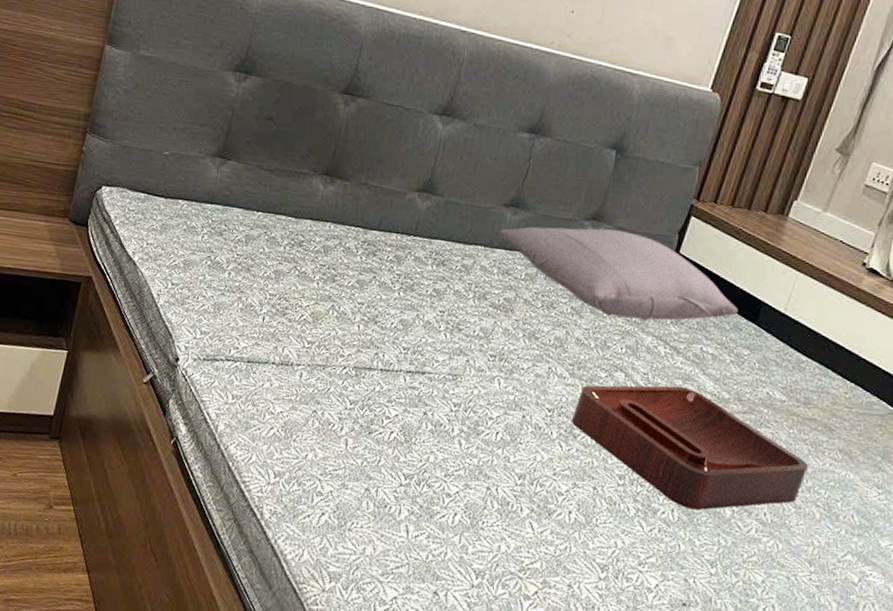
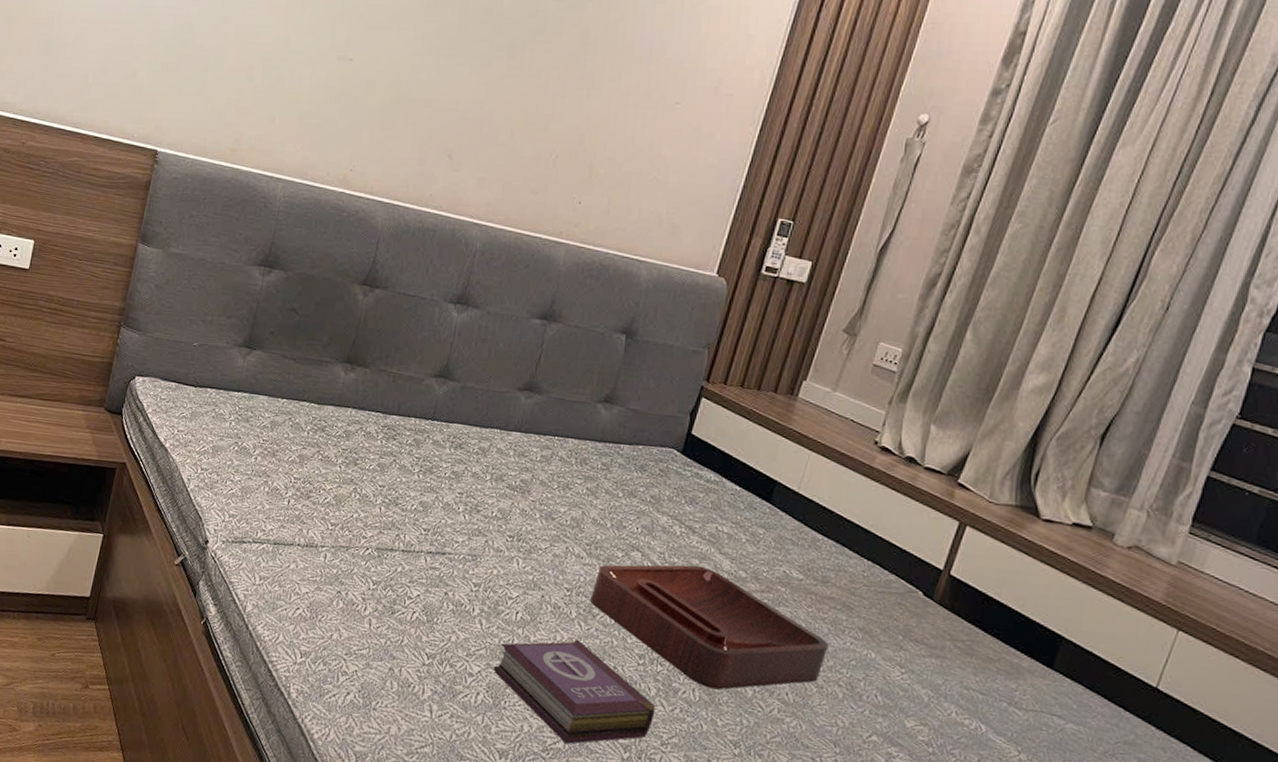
book: none [471,460,634,564] -> present [493,639,656,745]
pillow: present [499,226,738,321] -> none [514,409,752,500]

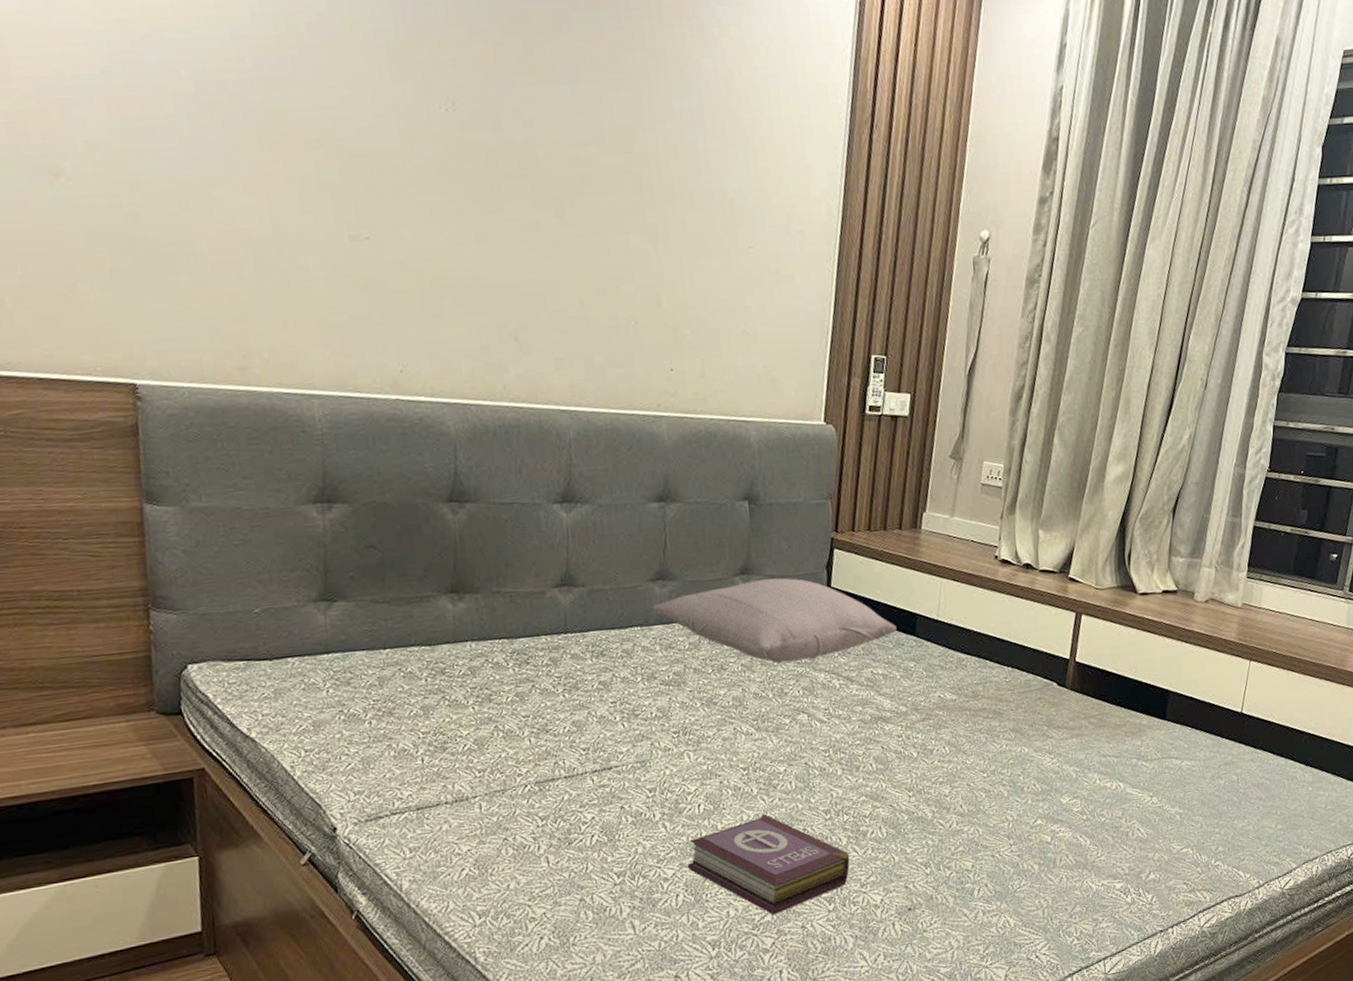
pillow: none [514,409,752,500] -> present [652,578,897,664]
decorative tray: present [589,564,829,690] -> none [767,711,989,822]

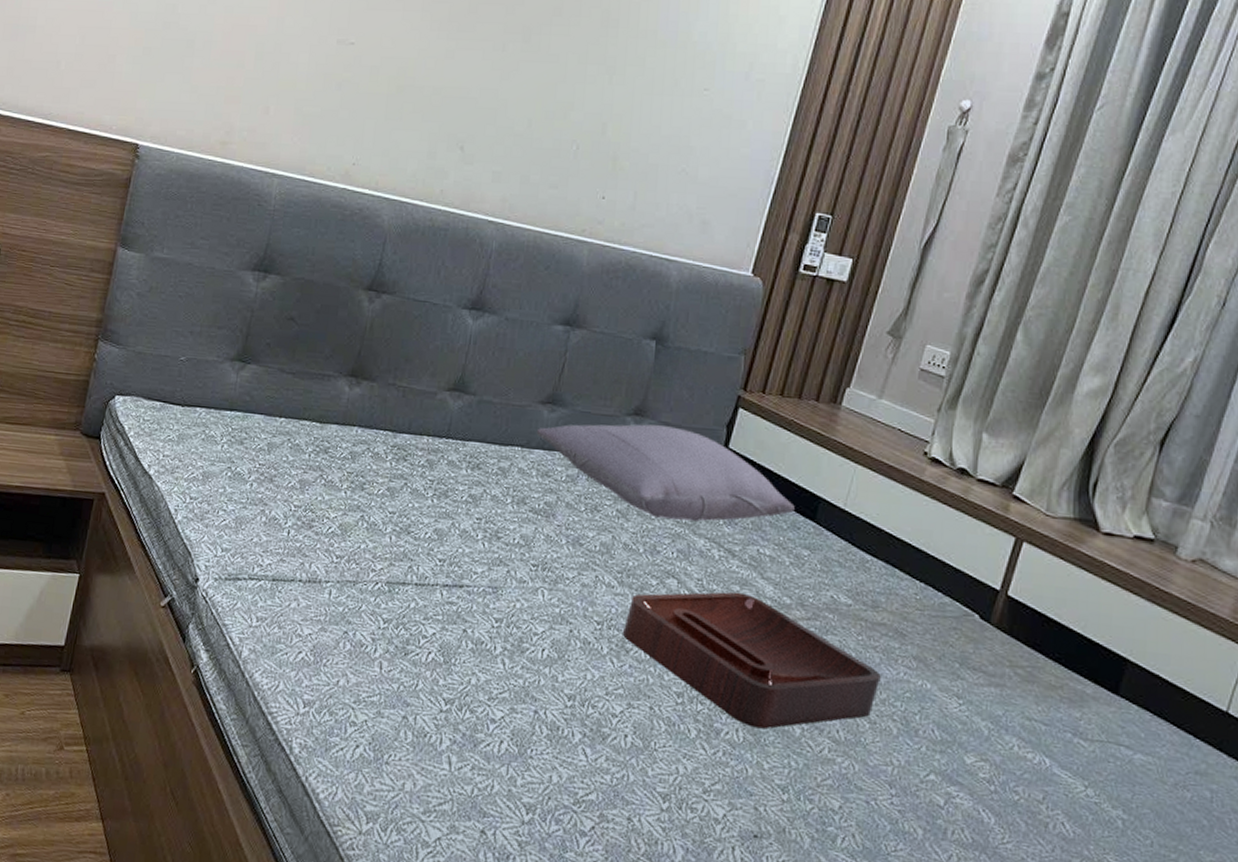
book: present [687,813,850,915] -> none [517,677,696,796]
decorative tray: none [767,711,989,822] -> present [622,592,881,729]

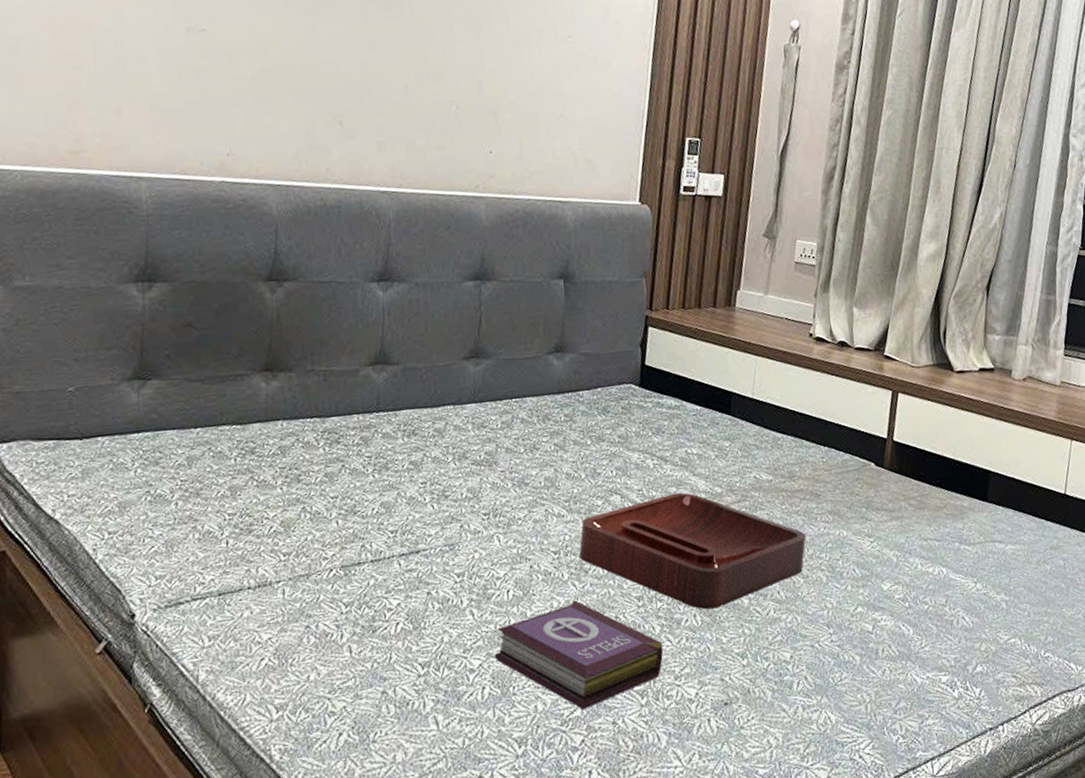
book: none [517,677,696,796] -> present [494,600,664,710]
pillow: present [536,424,795,522] -> none [465,356,711,443]

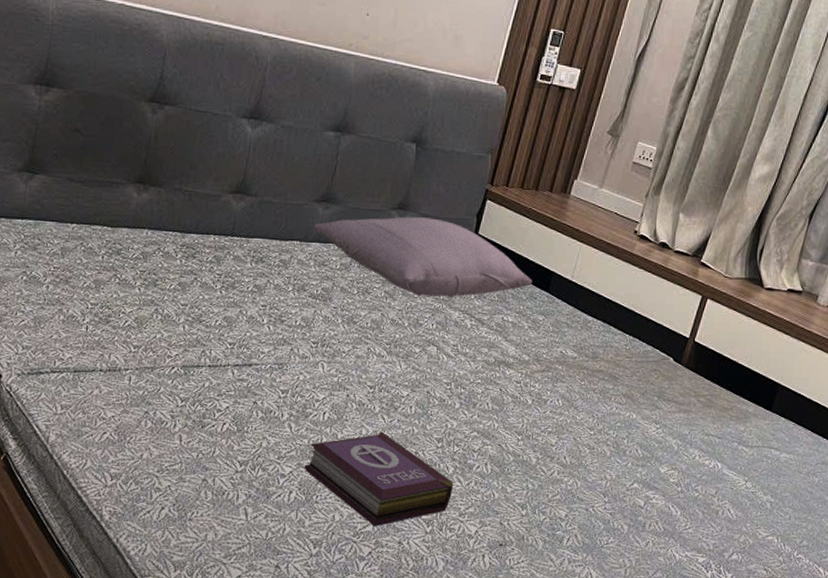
pillow: none [465,356,711,443] -> present [313,217,532,297]
decorative tray: present [578,492,806,610] -> none [391,353,598,461]

